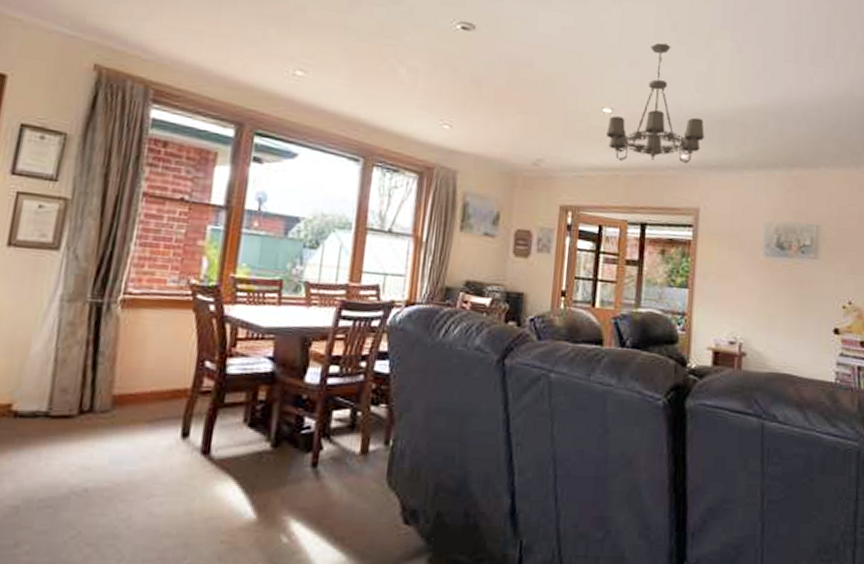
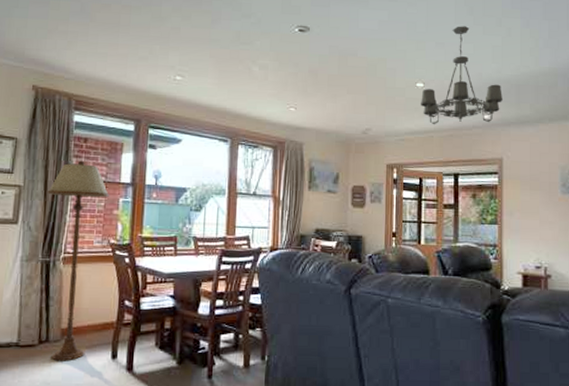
floor lamp: none [95,170,195,439] -> present [47,160,110,361]

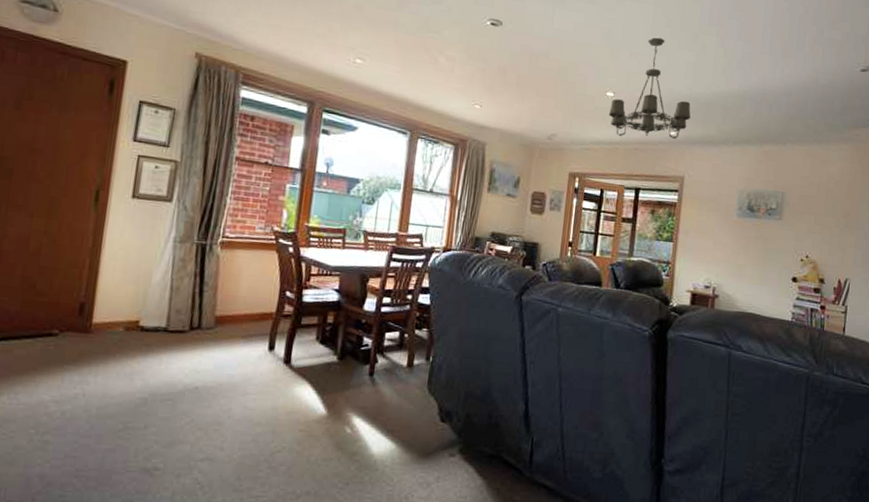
floor lamp: present [47,160,110,361] -> none [202,139,277,350]

